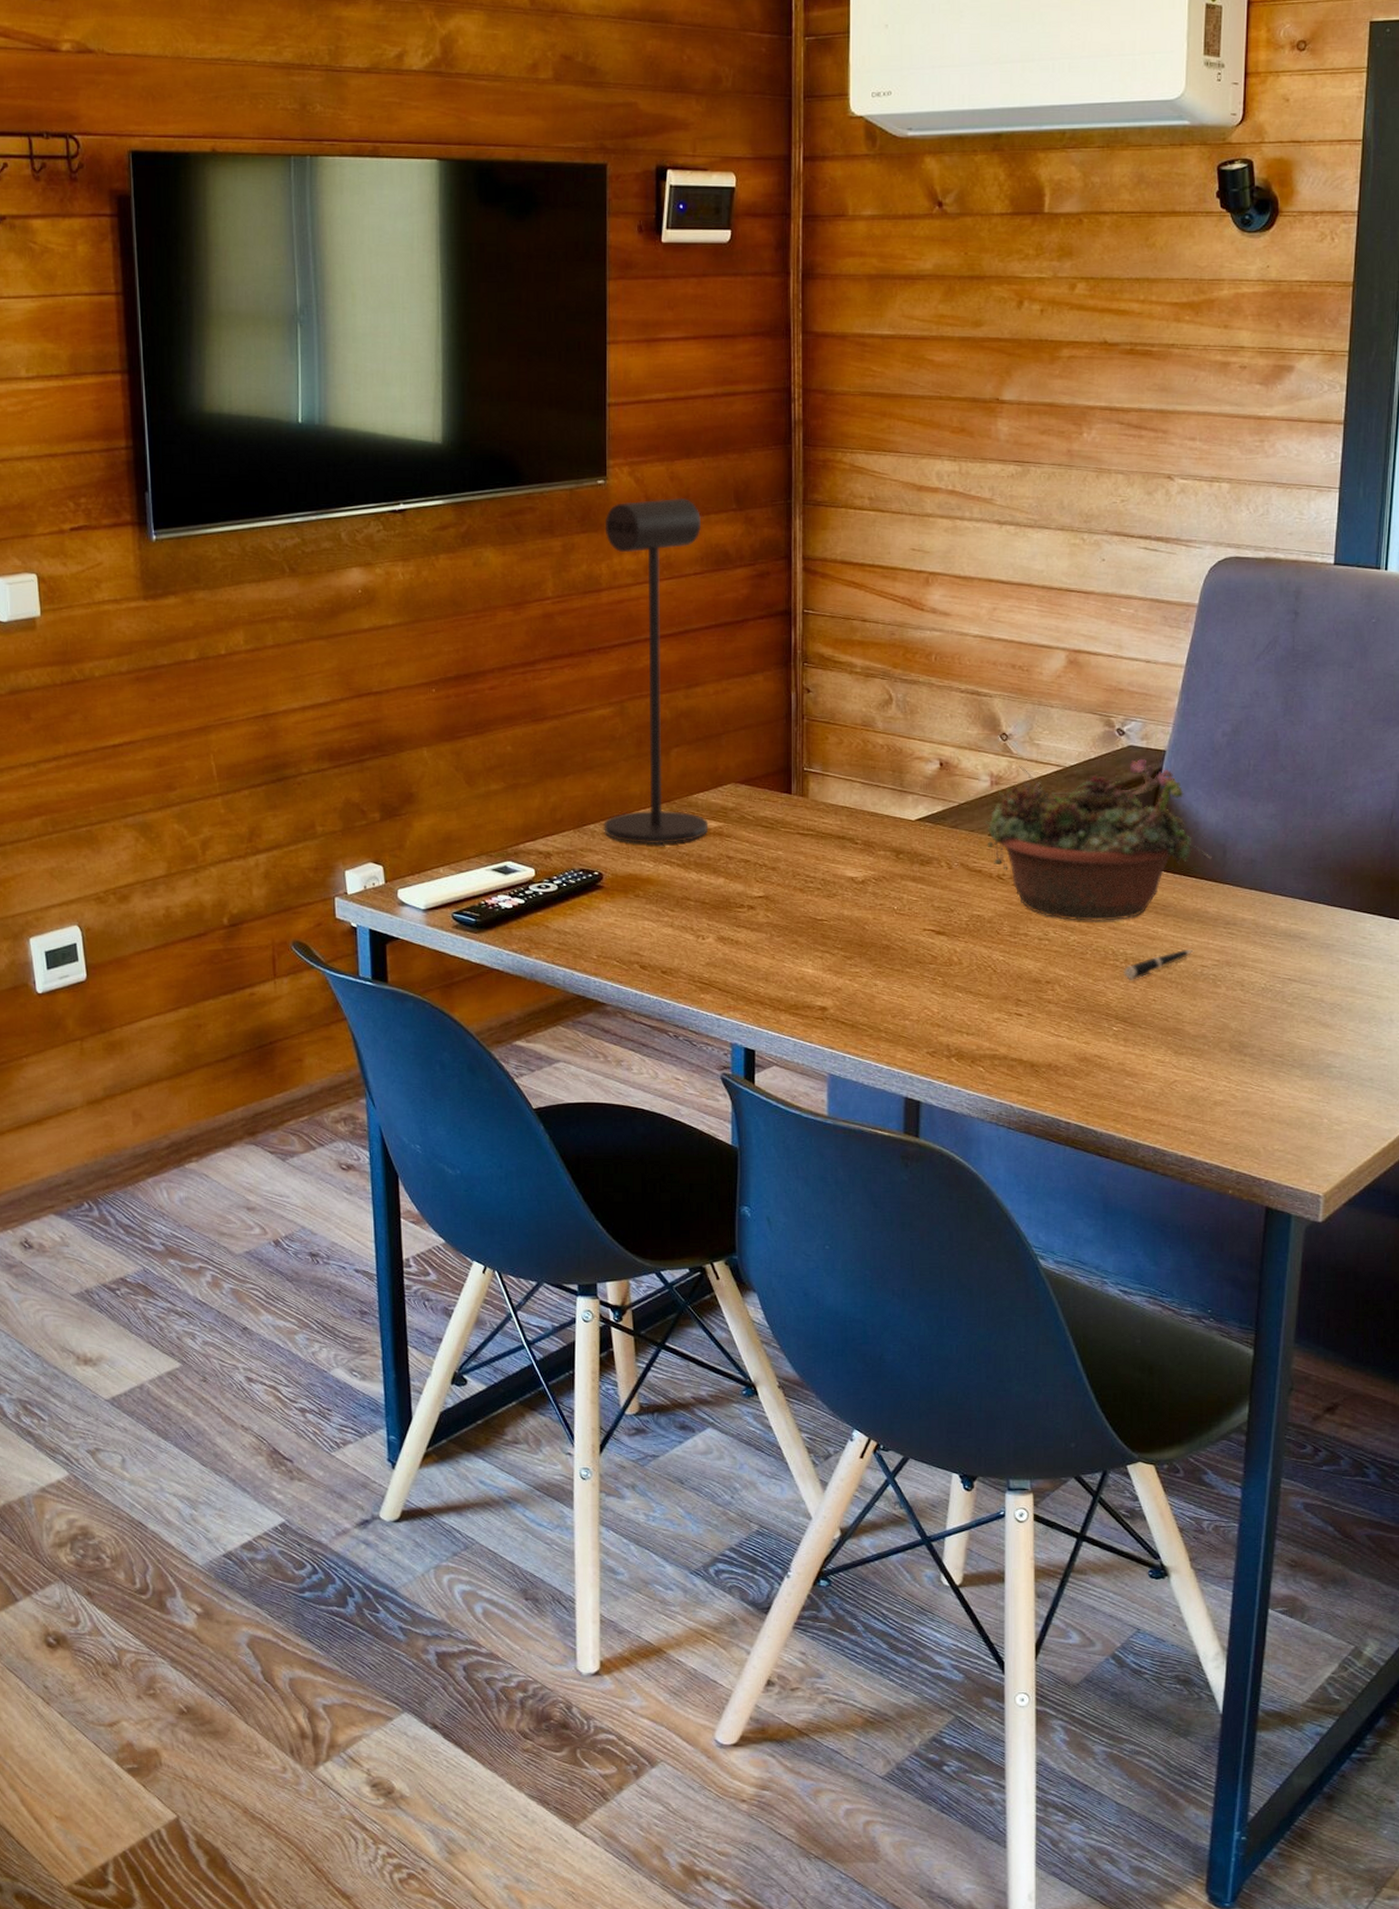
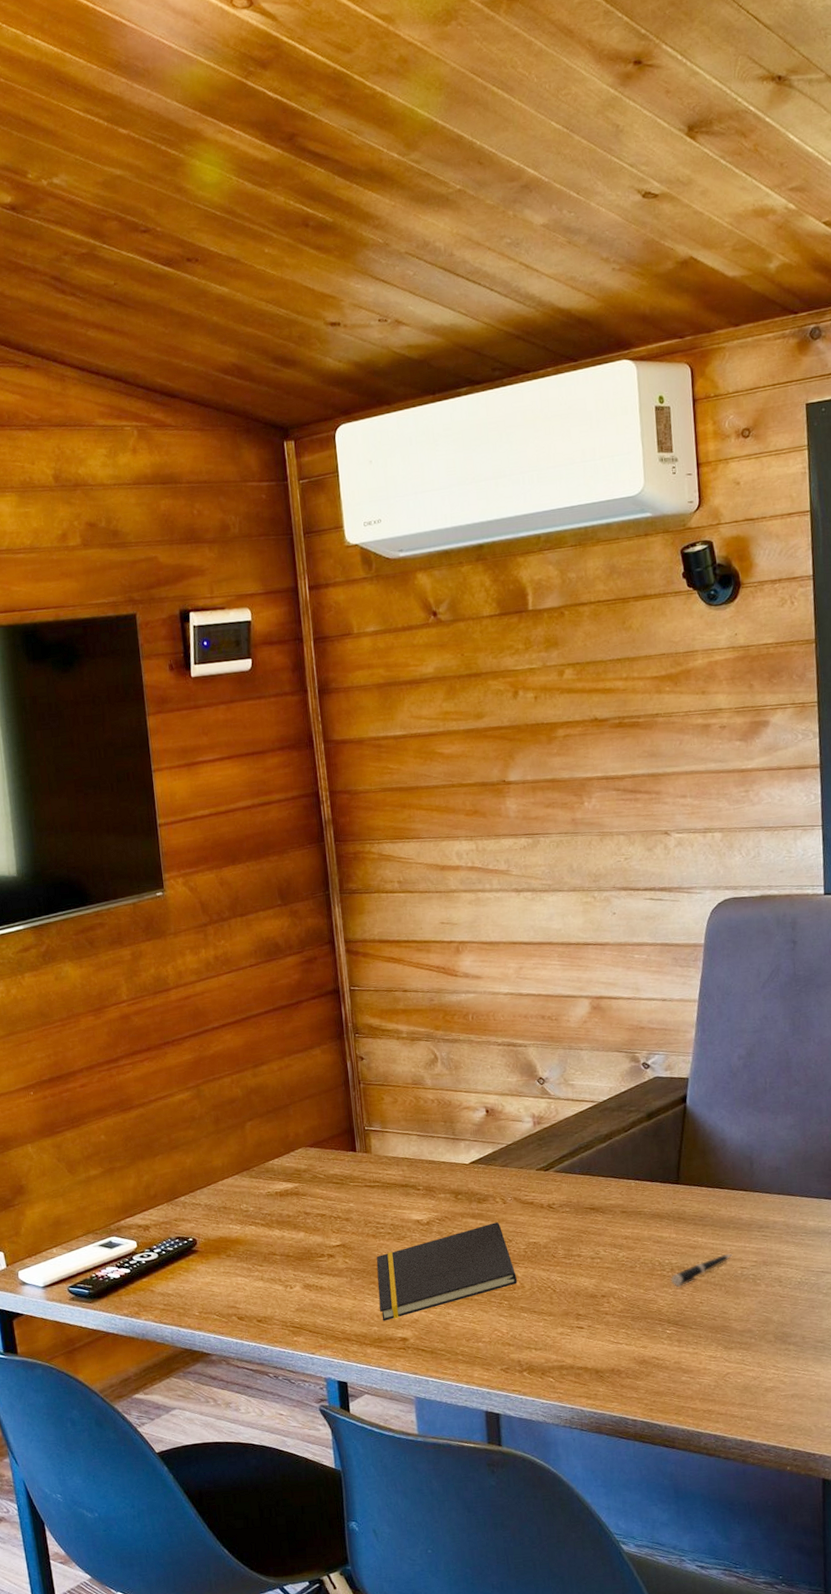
desk lamp: present [604,497,709,845] -> none [166,899,286,1210]
notepad: none [800,889,955,986] -> present [376,1222,517,1321]
succulent planter: present [984,759,1212,921] -> none [531,1088,741,1239]

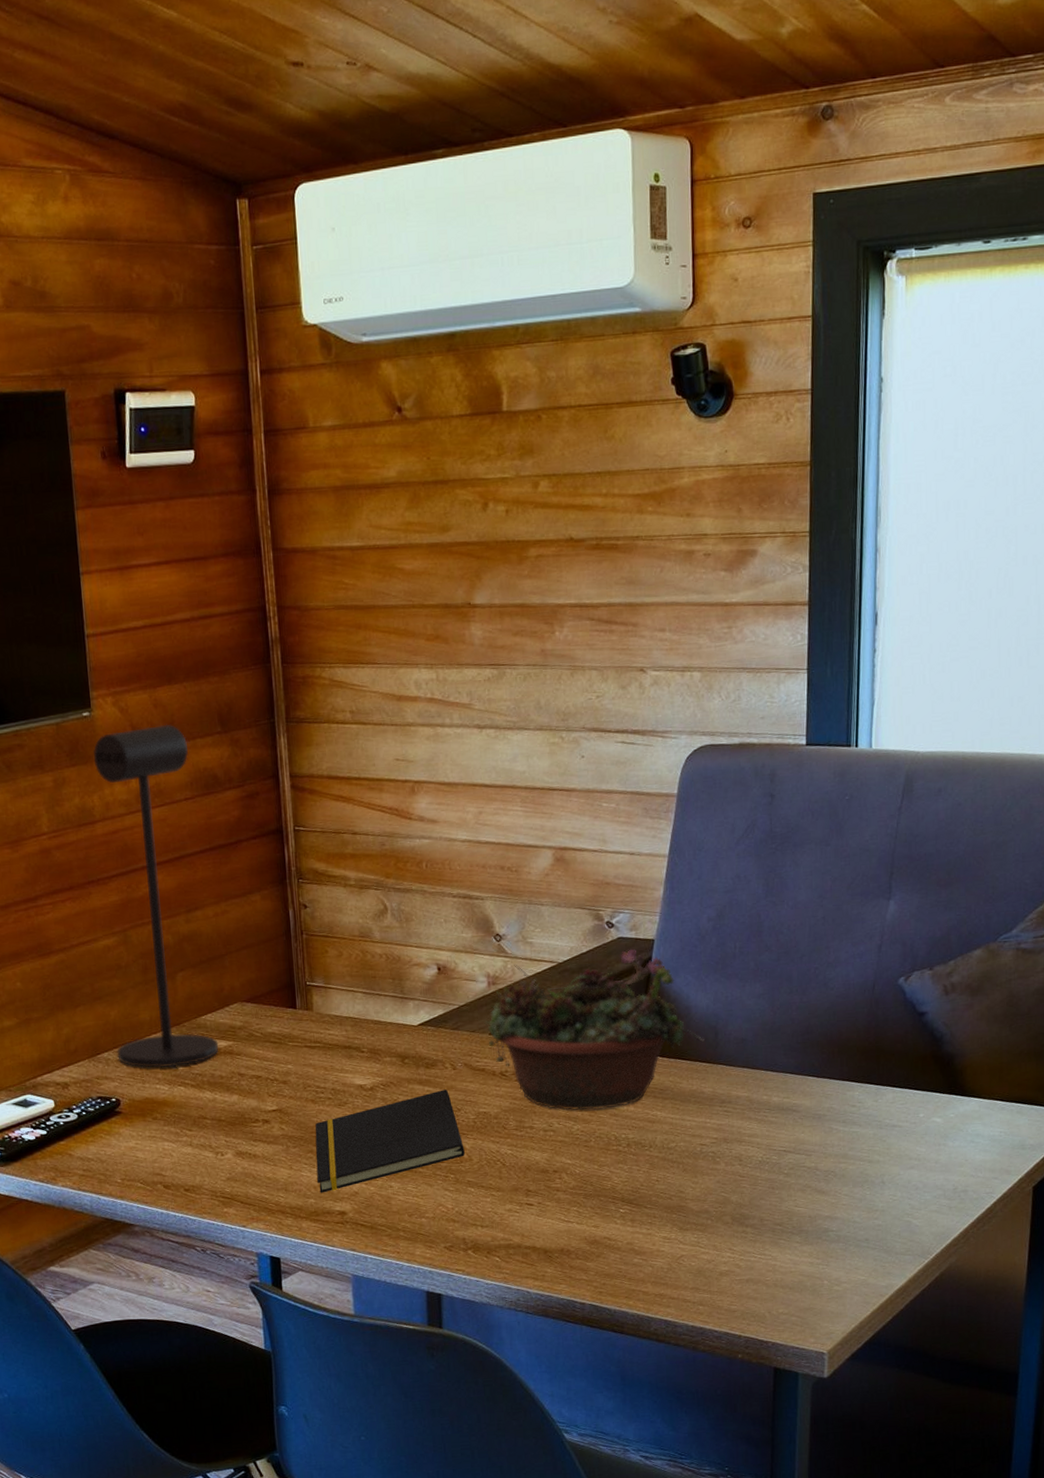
desk lamp: none [166,899,286,1210] -> present [93,724,219,1068]
succulent planter: none [531,1088,741,1239] -> present [484,949,705,1111]
pen: present [671,1254,733,1287] -> none [627,1130,692,1163]

